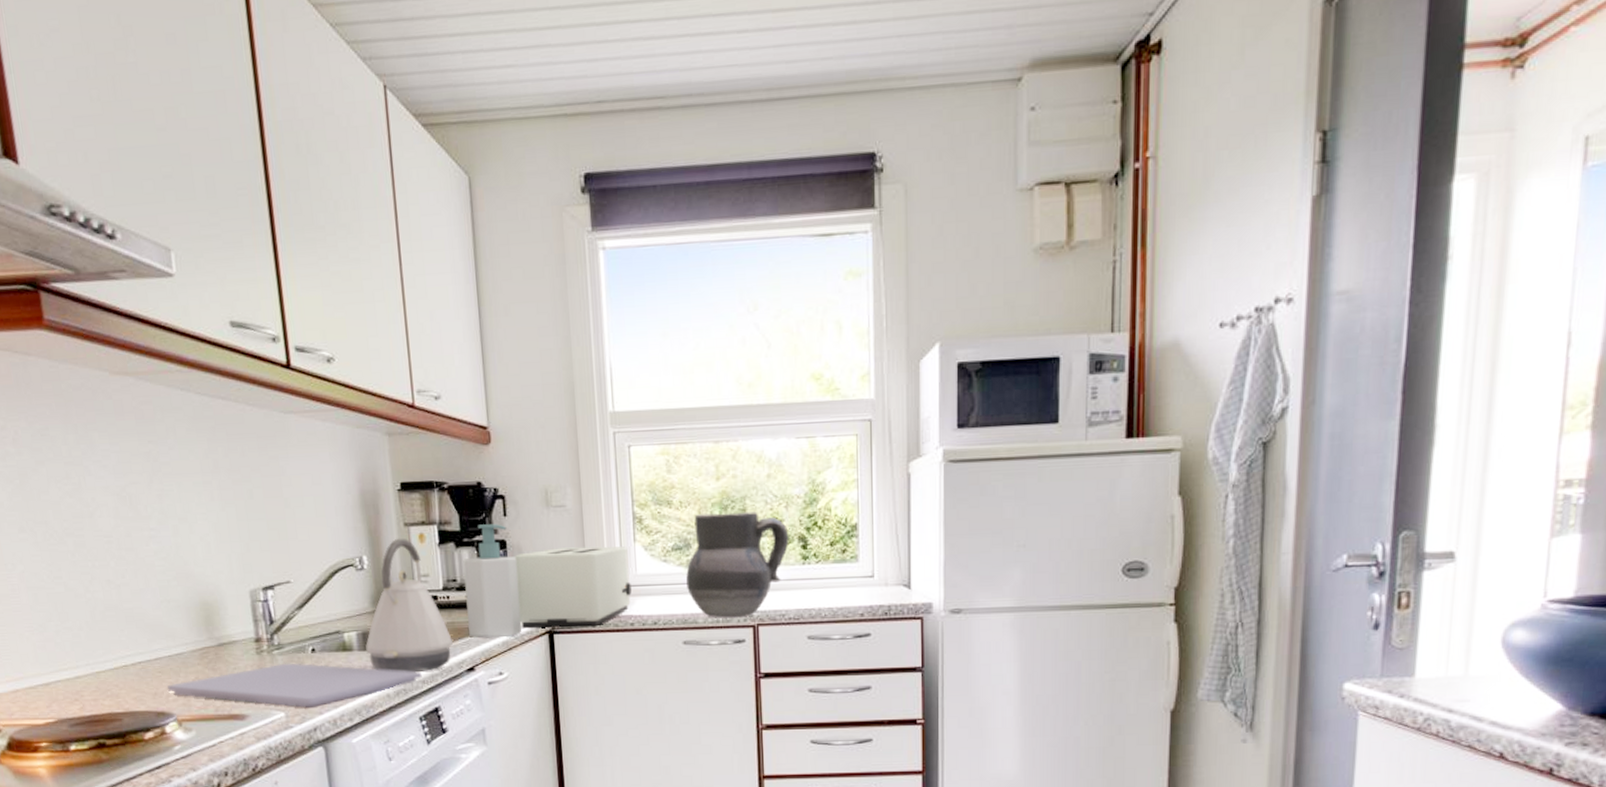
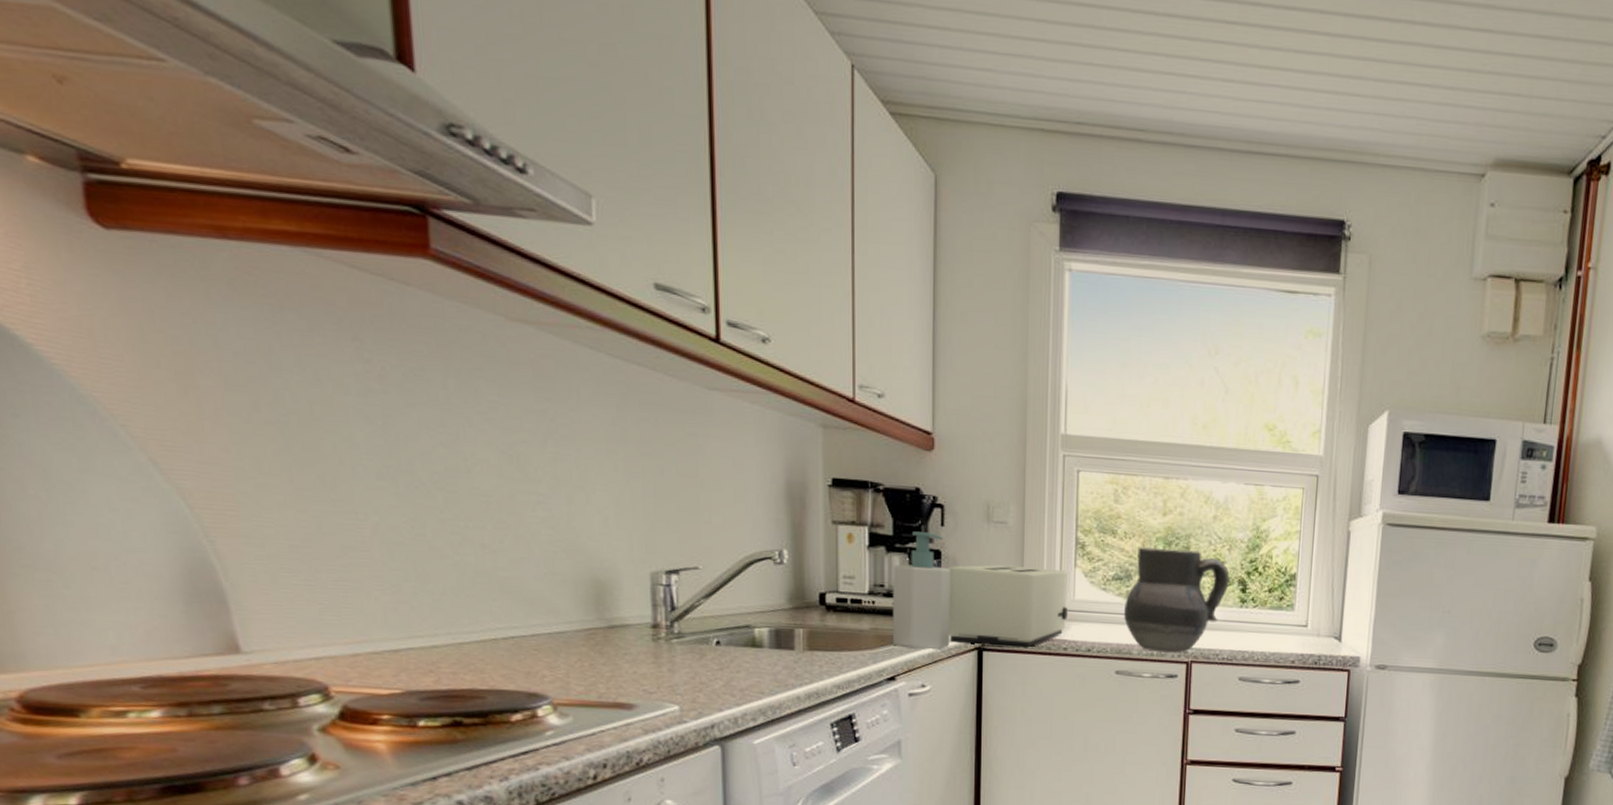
cutting board: present [167,663,422,708] -> none [543,653,837,703]
kettle: present [365,538,453,673] -> none [778,535,874,677]

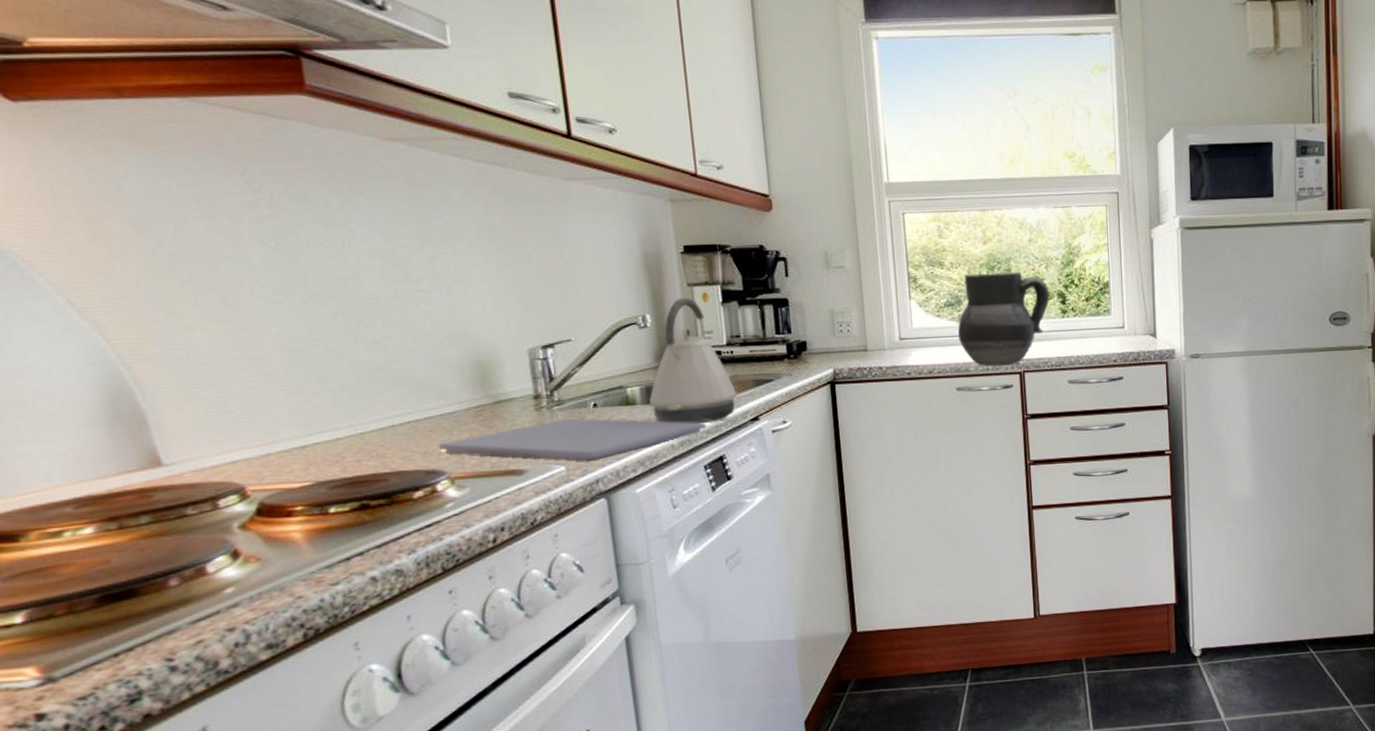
cutting board: none [543,653,837,703] -> present [438,417,707,461]
kettle: none [778,535,874,677] -> present [649,297,737,424]
soap bottle: present [893,531,951,650] -> none [746,284,804,390]
toaster: present [948,564,1068,649] -> none [796,303,908,380]

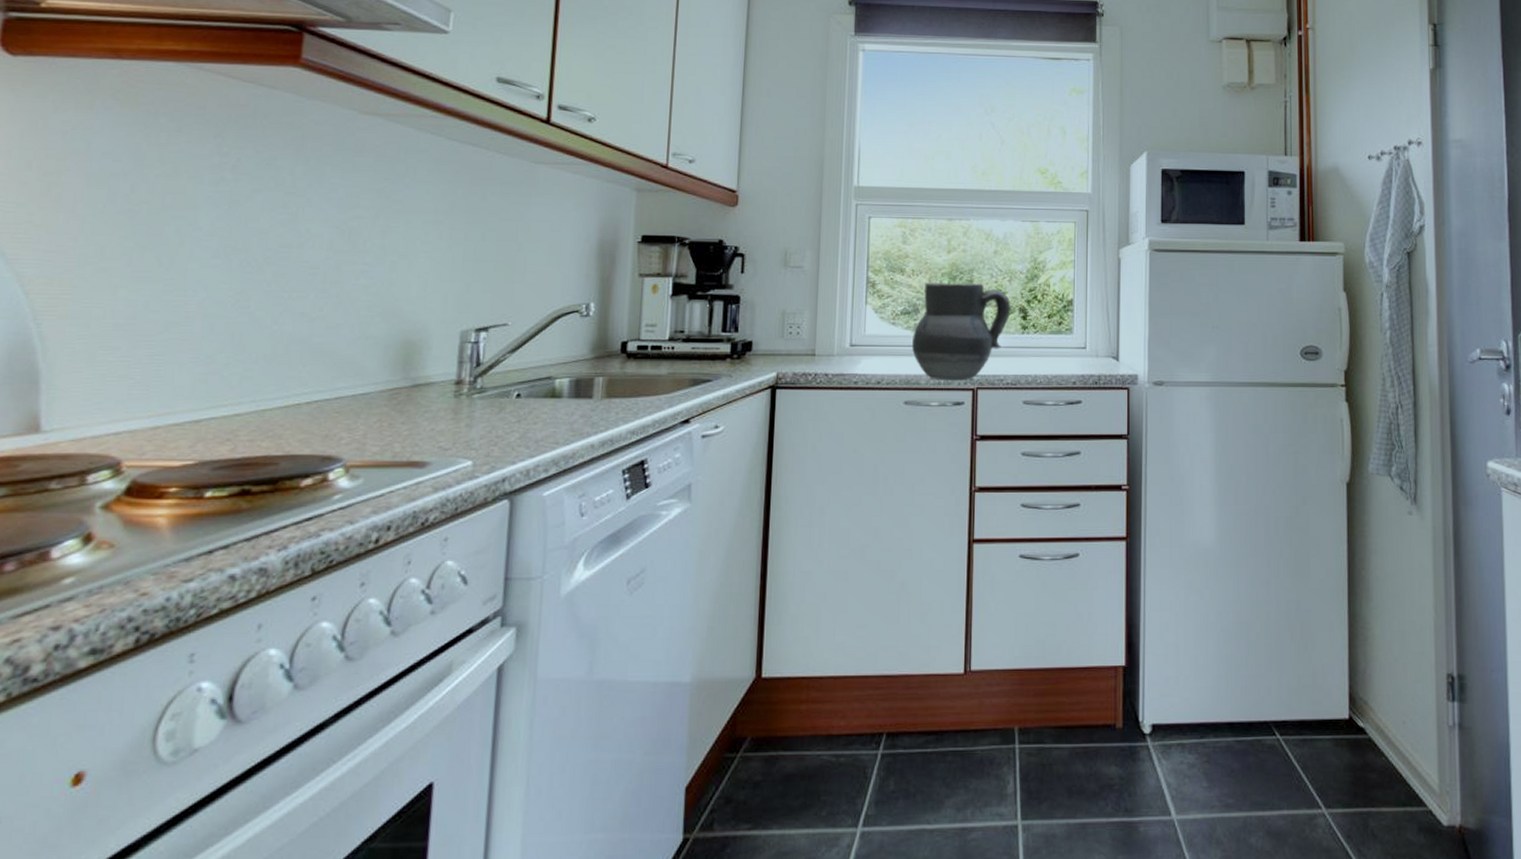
cutting board: present [438,417,707,461] -> none [341,408,633,456]
kettle: present [649,297,737,424] -> none [577,287,671,423]

